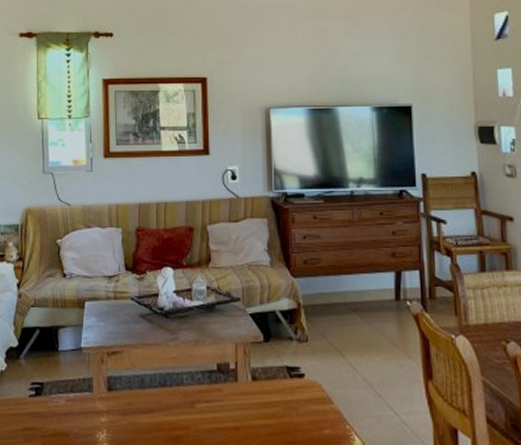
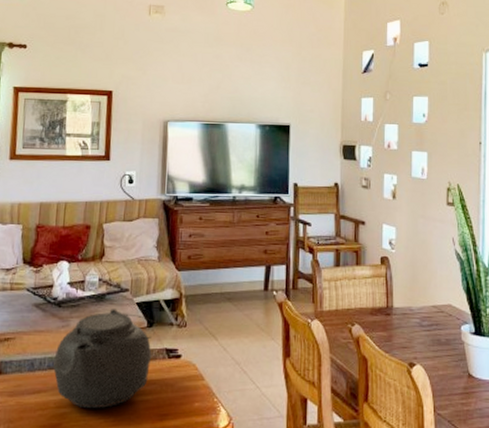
teapot: none [165,320,273,433] -> present [53,309,156,409]

